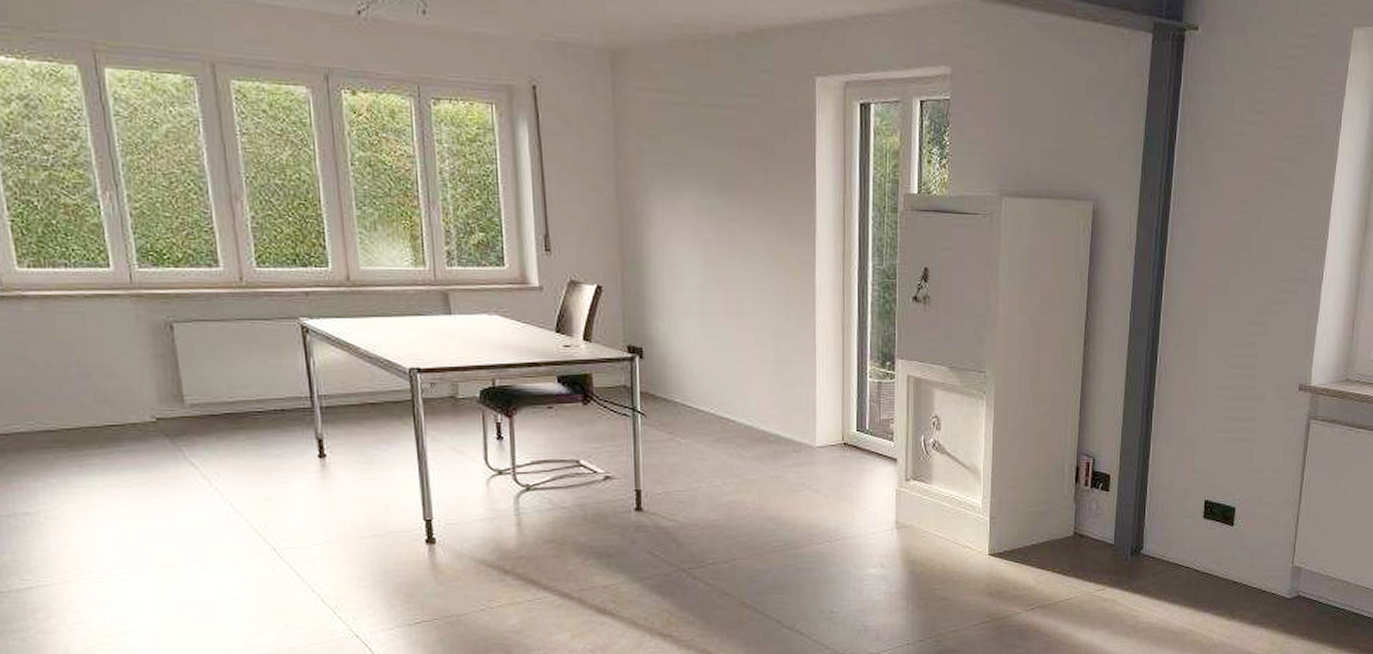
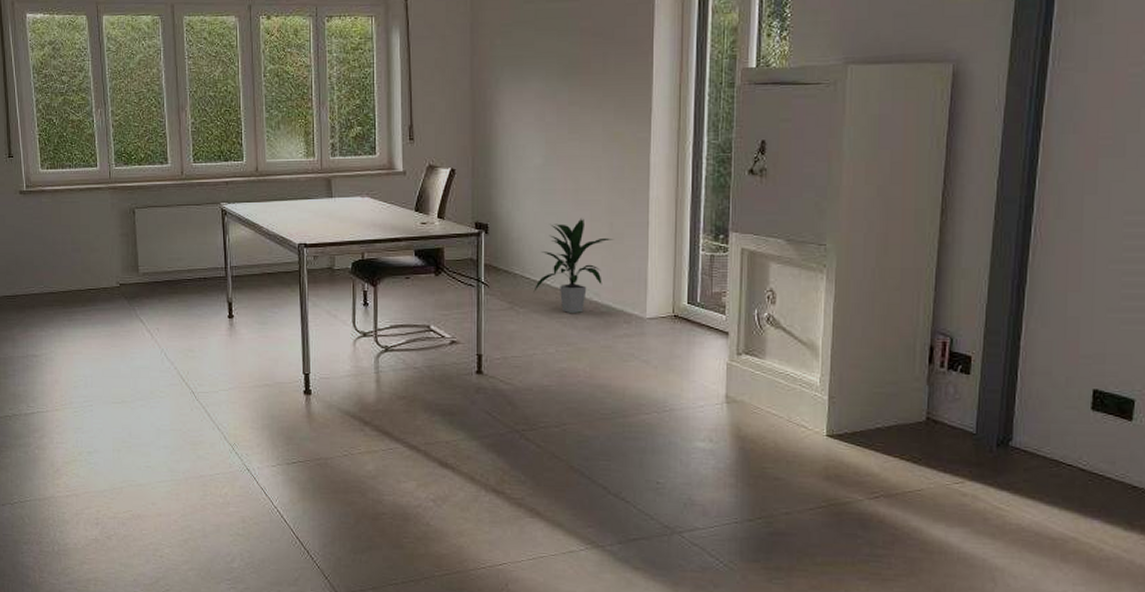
indoor plant: none [696,342,781,444] -> present [533,218,614,314]

